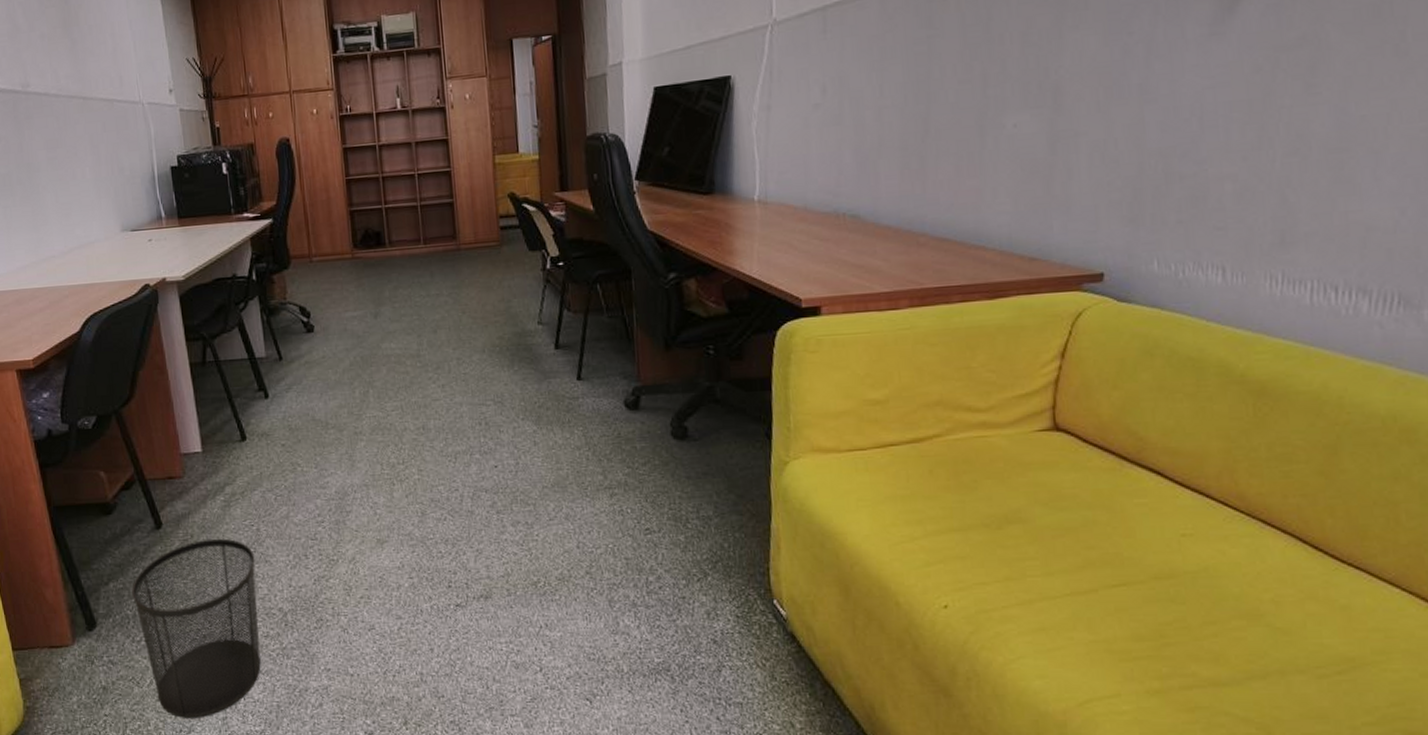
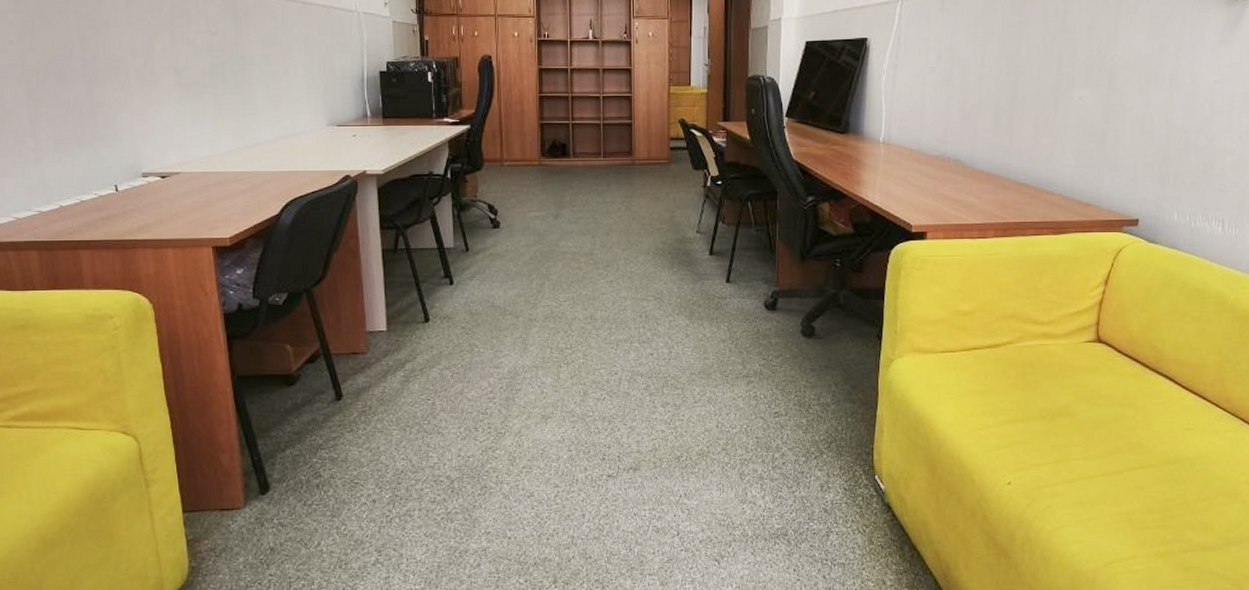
waste bin: present [132,538,261,719] -> none [308,410,428,579]

